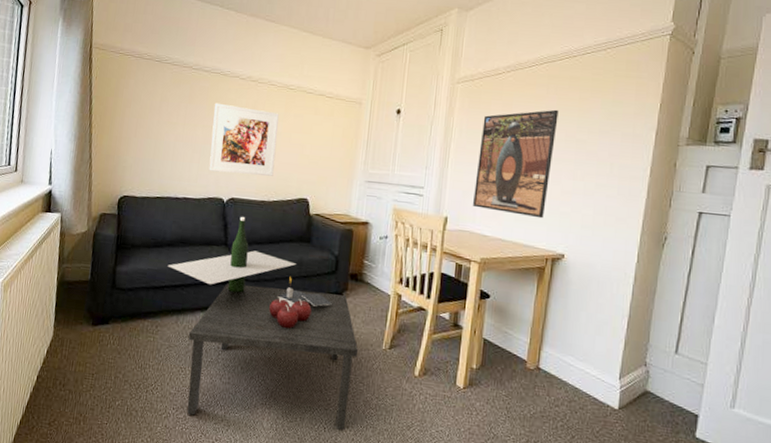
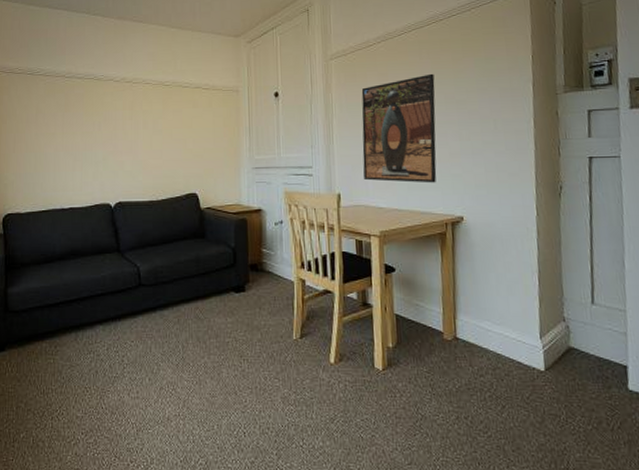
coffee table: present [167,216,358,431] -> none [60,219,268,438]
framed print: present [209,103,279,176] -> none [91,108,159,177]

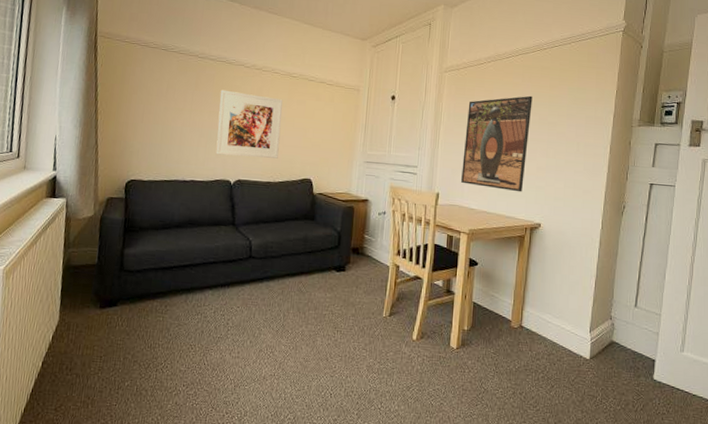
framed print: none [91,108,159,177] -> present [216,89,283,159]

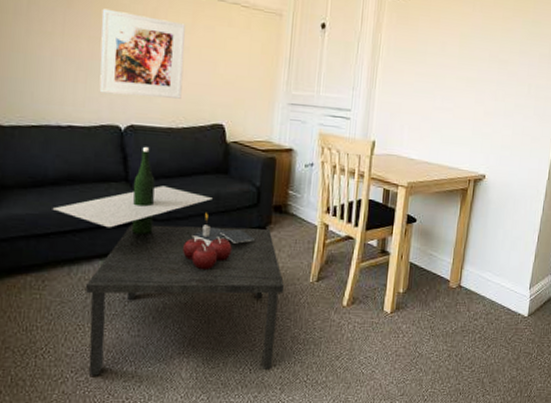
coffee table: none [176,197,360,395] -> present [52,146,284,376]
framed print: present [461,95,533,193] -> none [401,28,484,140]

